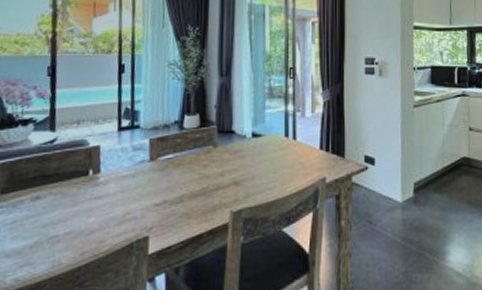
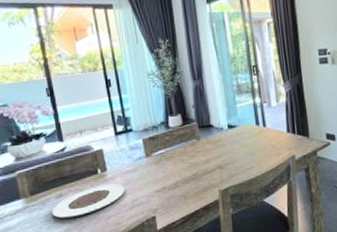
plate: none [22,190,118,229] -> present [51,183,125,219]

